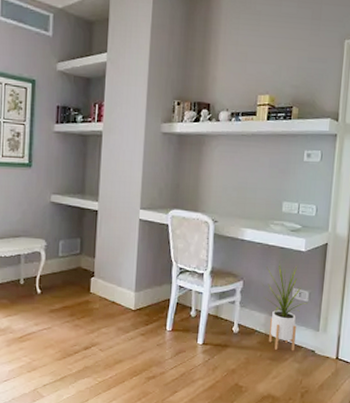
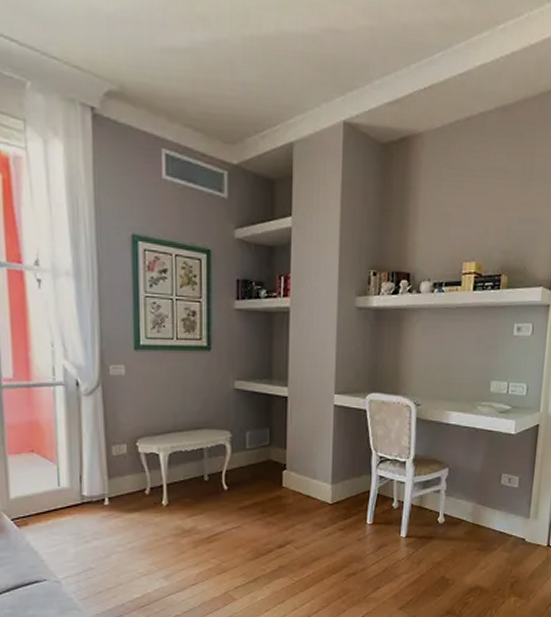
house plant: present [262,262,308,351] -> none [468,446,518,540]

